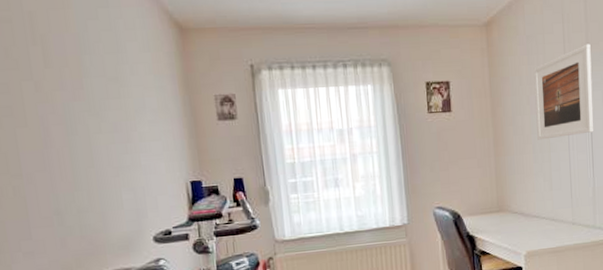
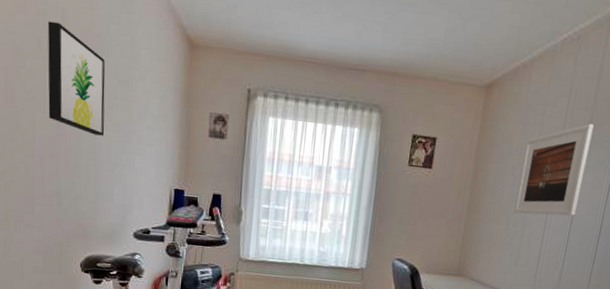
wall art: none [14,27,101,141] -> present [47,21,105,136]

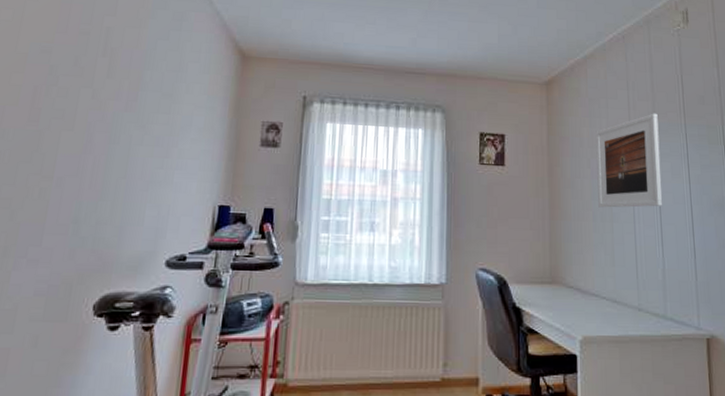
wall art: present [47,21,105,136] -> none [77,40,149,152]

